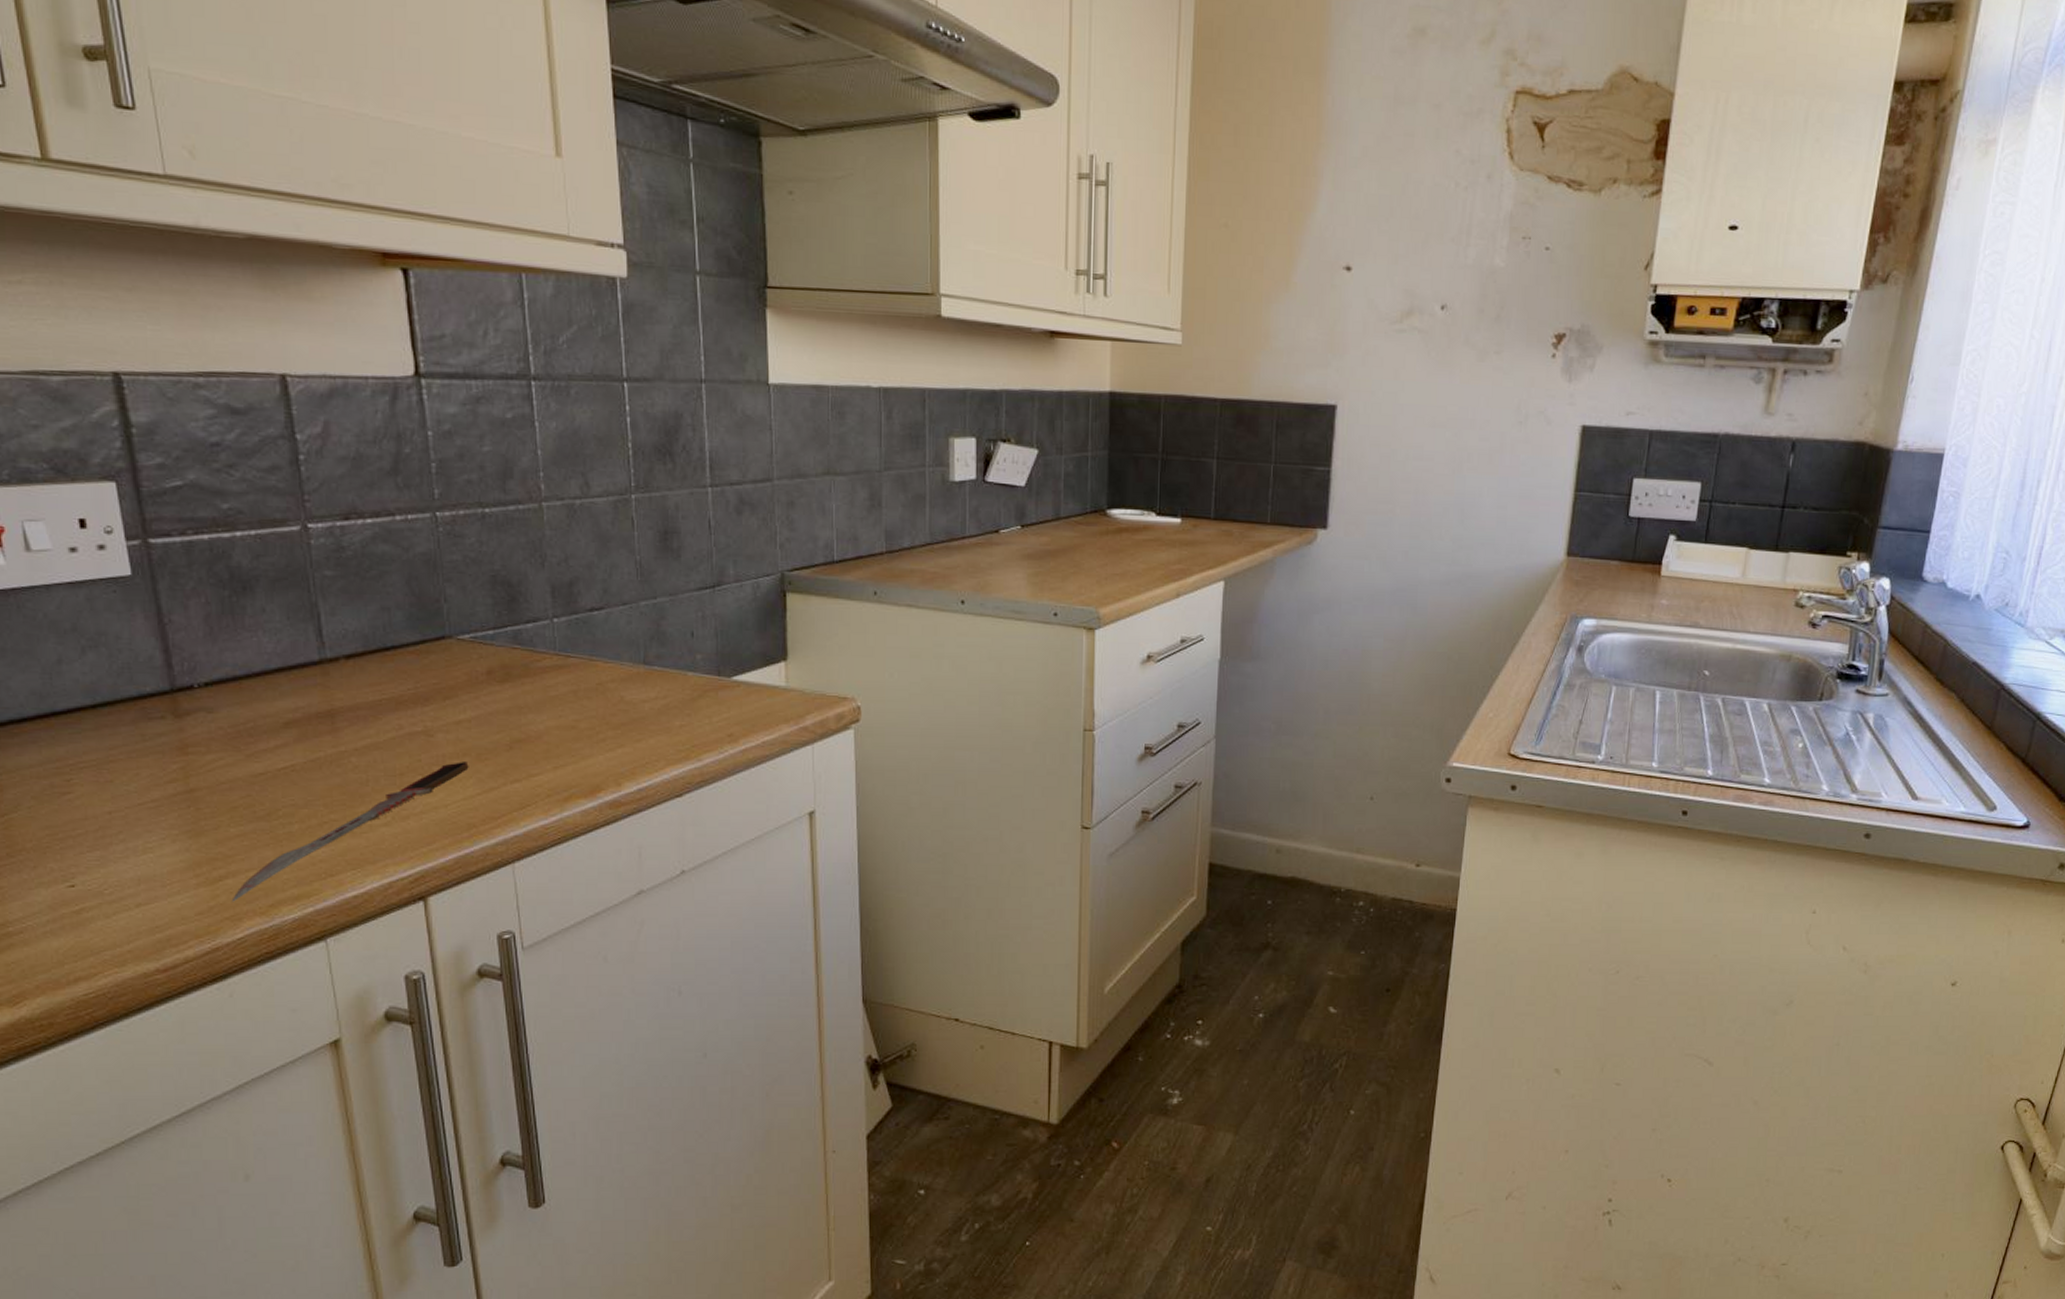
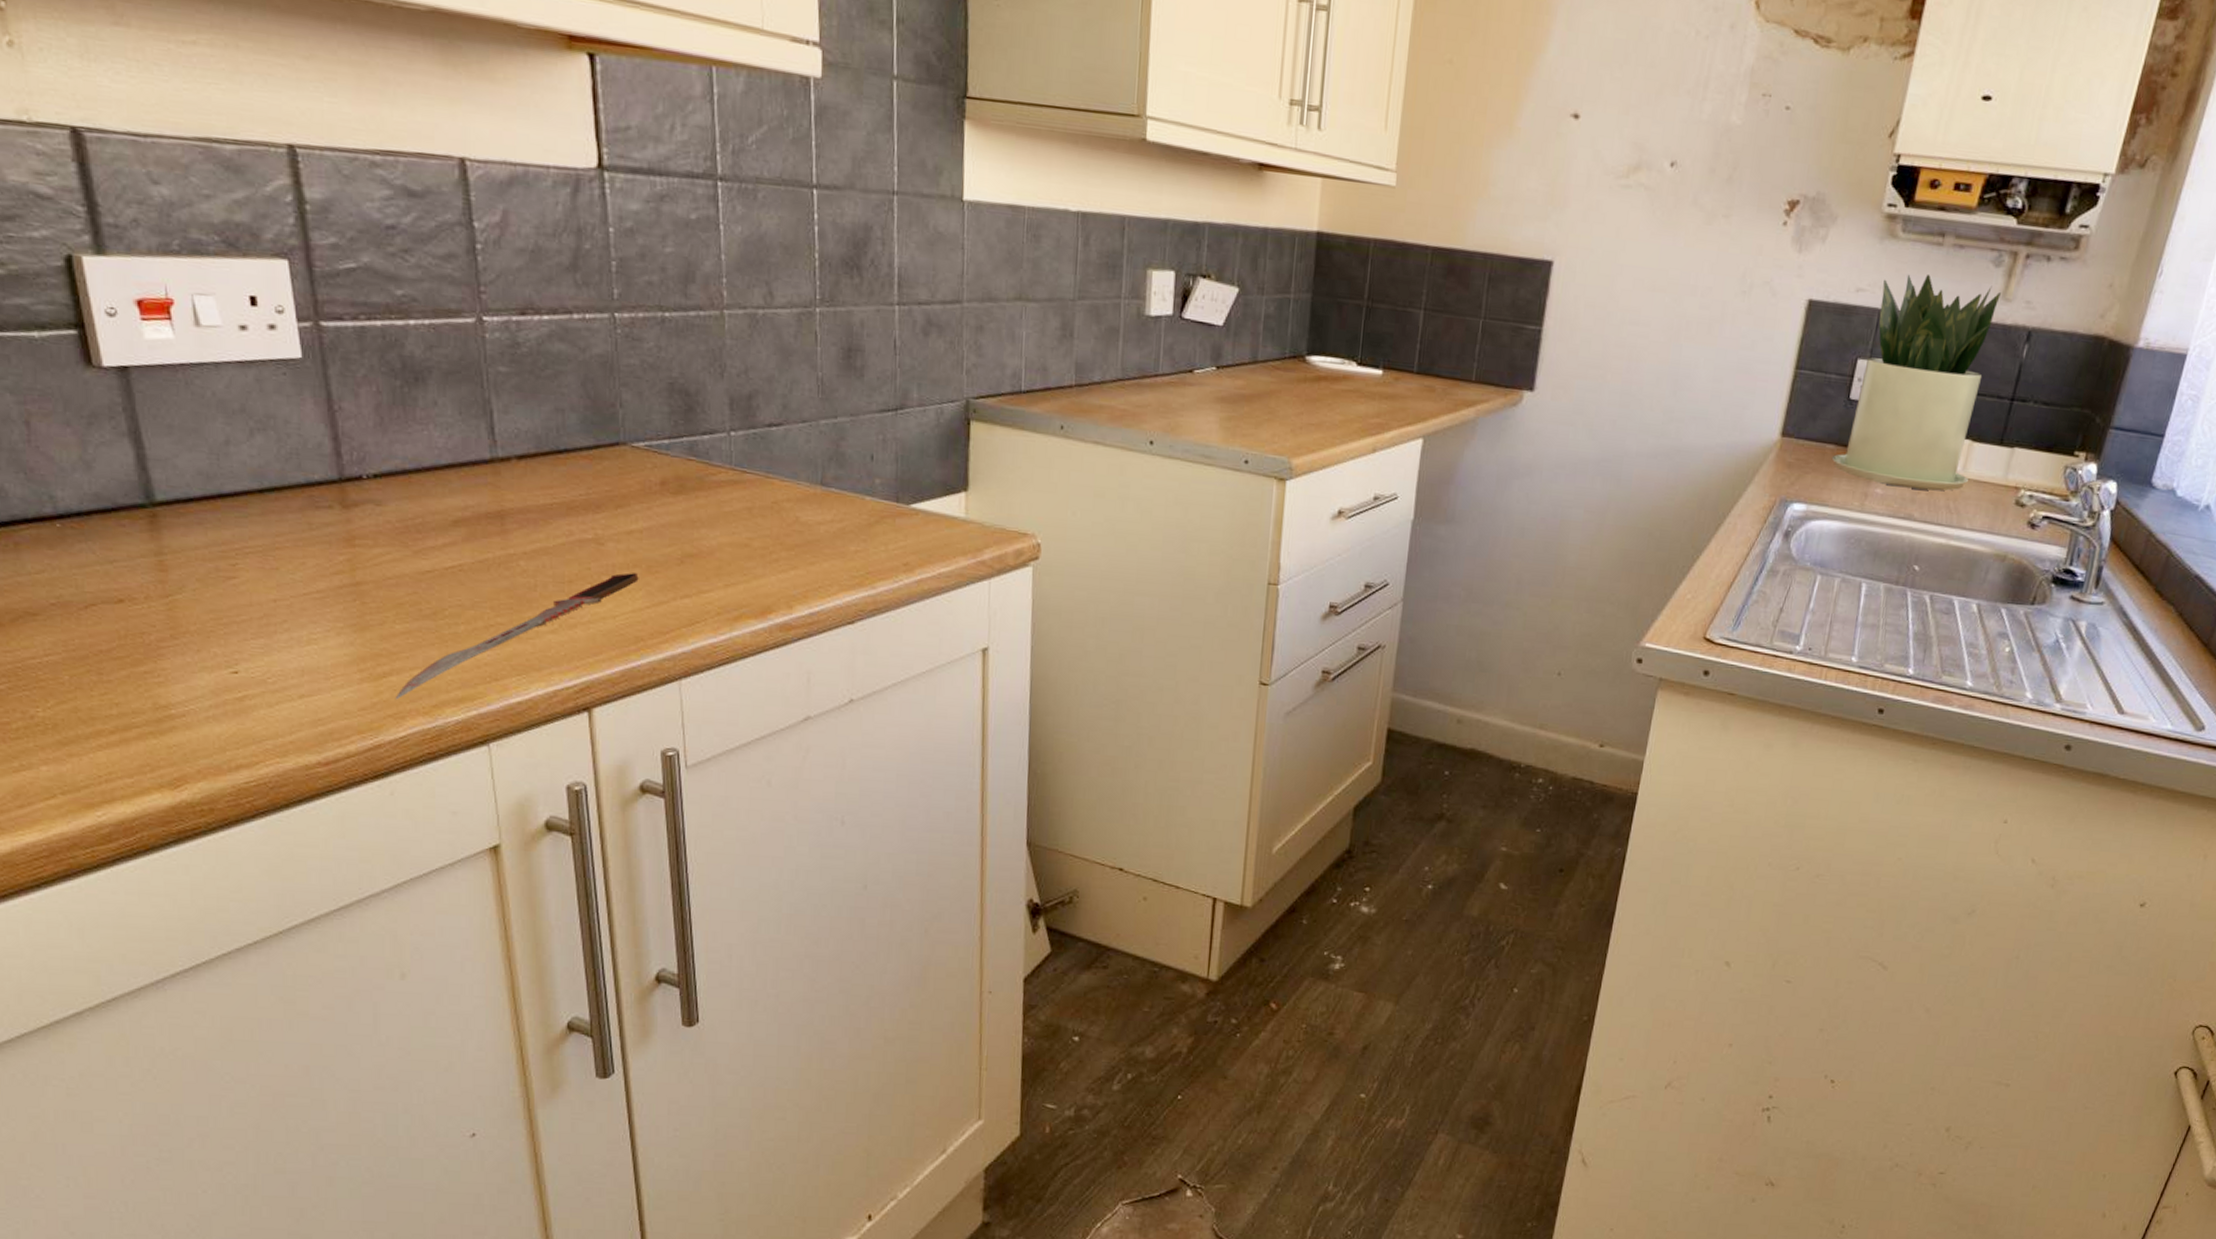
planter: none [1616,394,1763,598] -> present [1831,274,2001,491]

